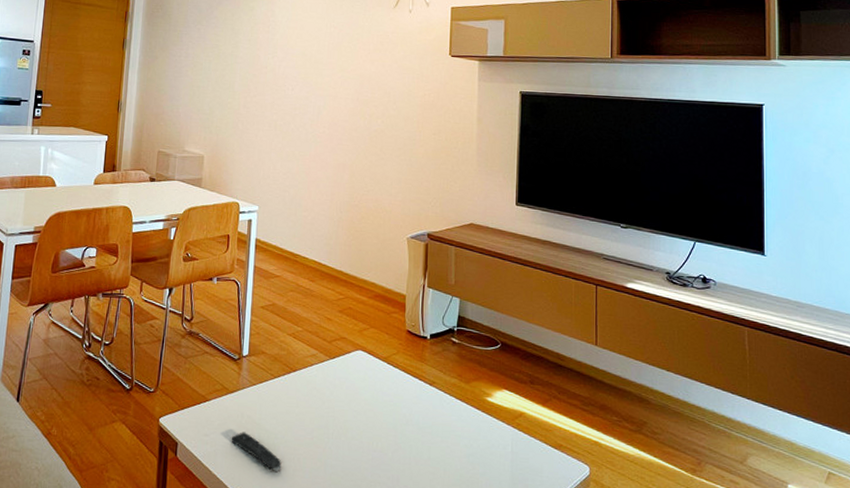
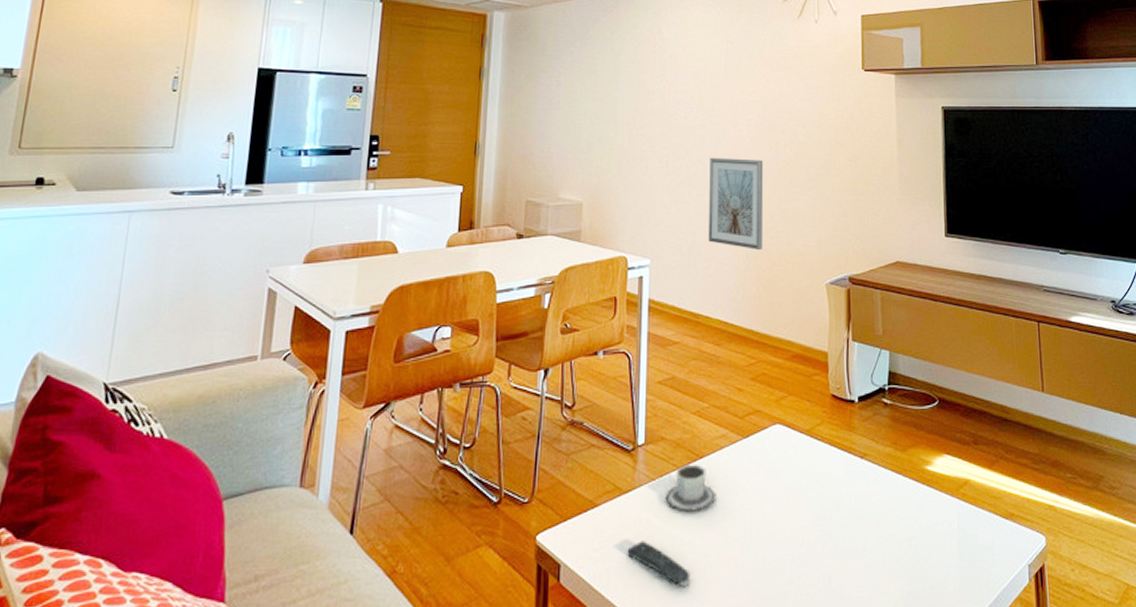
cup: none [263,375,306,413] -> present [665,464,716,512]
picture frame: none [307,124,357,206] -> present [708,157,763,251]

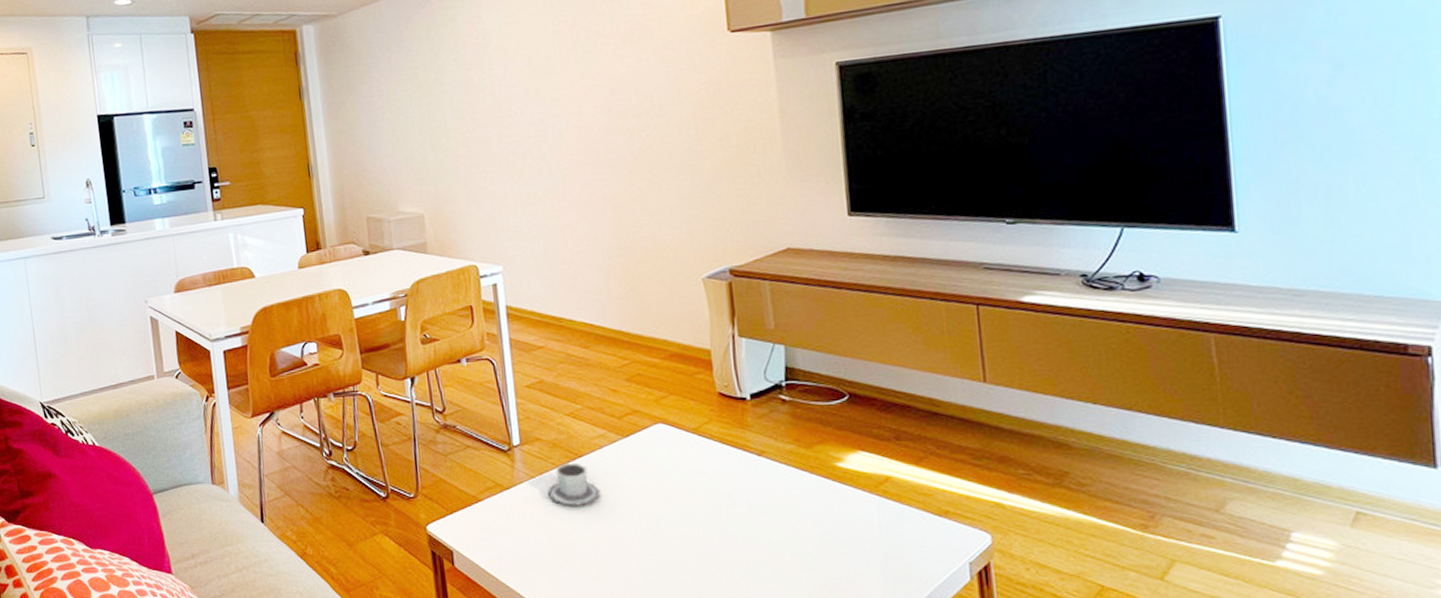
remote control: present [627,541,691,586] -> none [515,532,583,573]
picture frame: present [708,157,763,251] -> none [554,150,625,249]

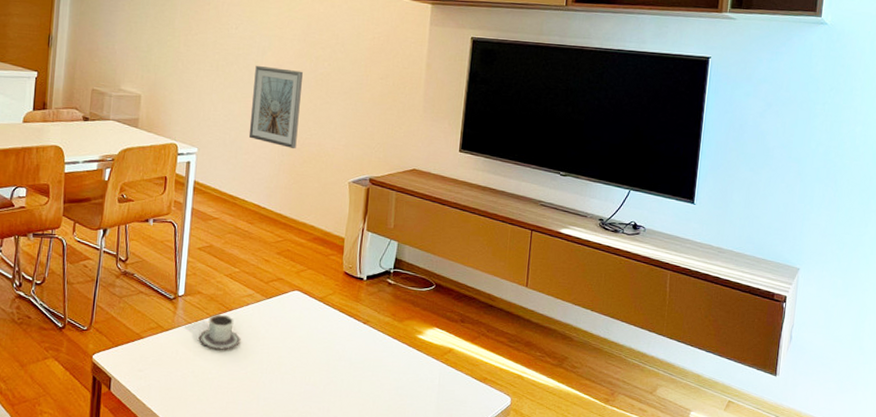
picture frame: none [554,150,625,249] -> present [248,65,303,149]

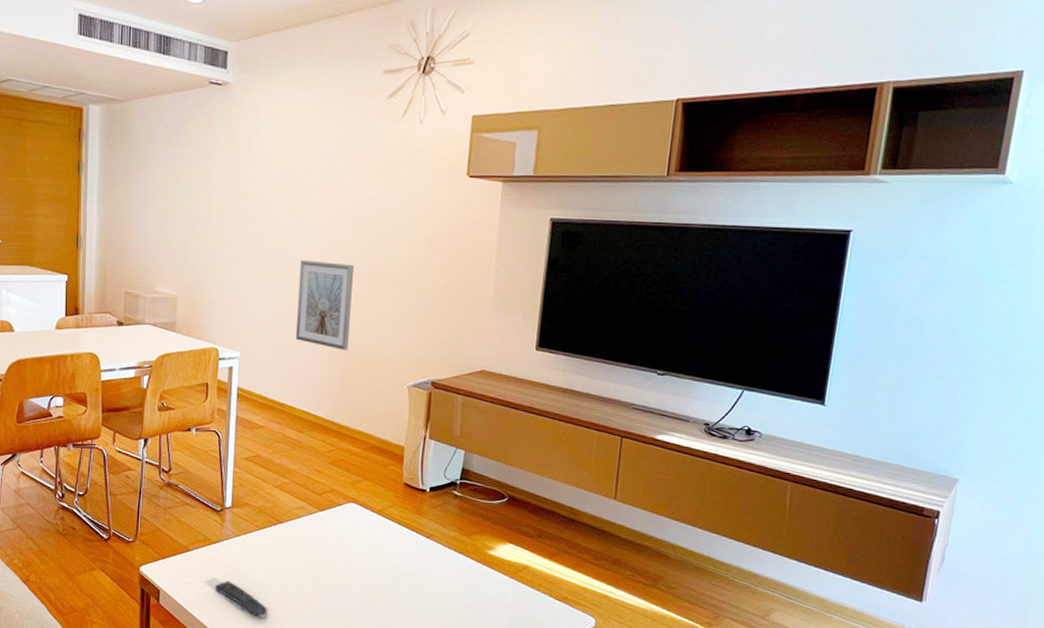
remote control: none [165,367,216,404] -> present [215,581,268,618]
cup: present [198,314,241,350] -> none [248,526,293,564]

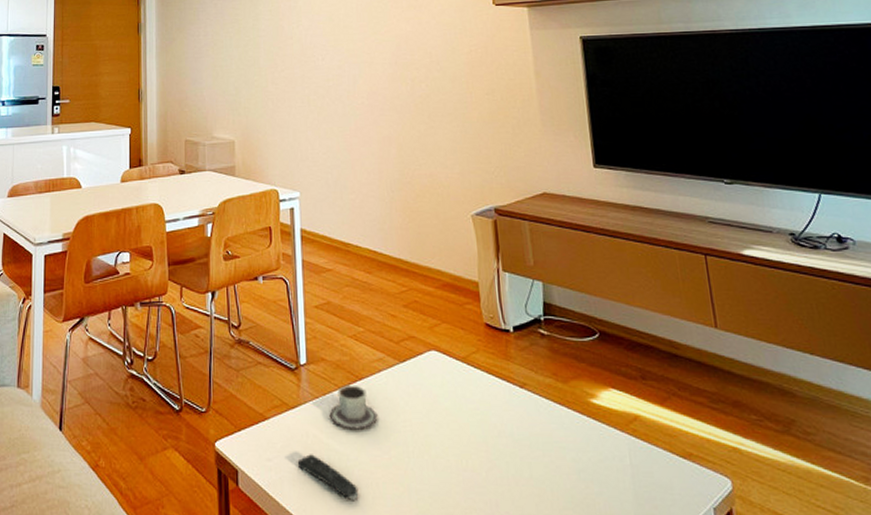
cup: none [248,526,293,564] -> present [329,384,378,430]
picture frame: present [295,259,354,351] -> none [348,95,406,183]

